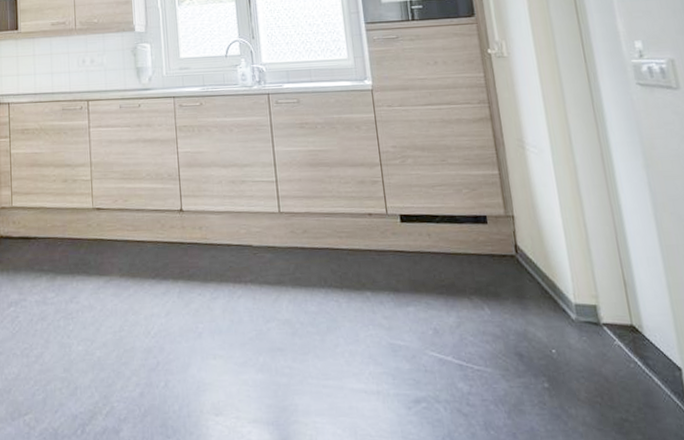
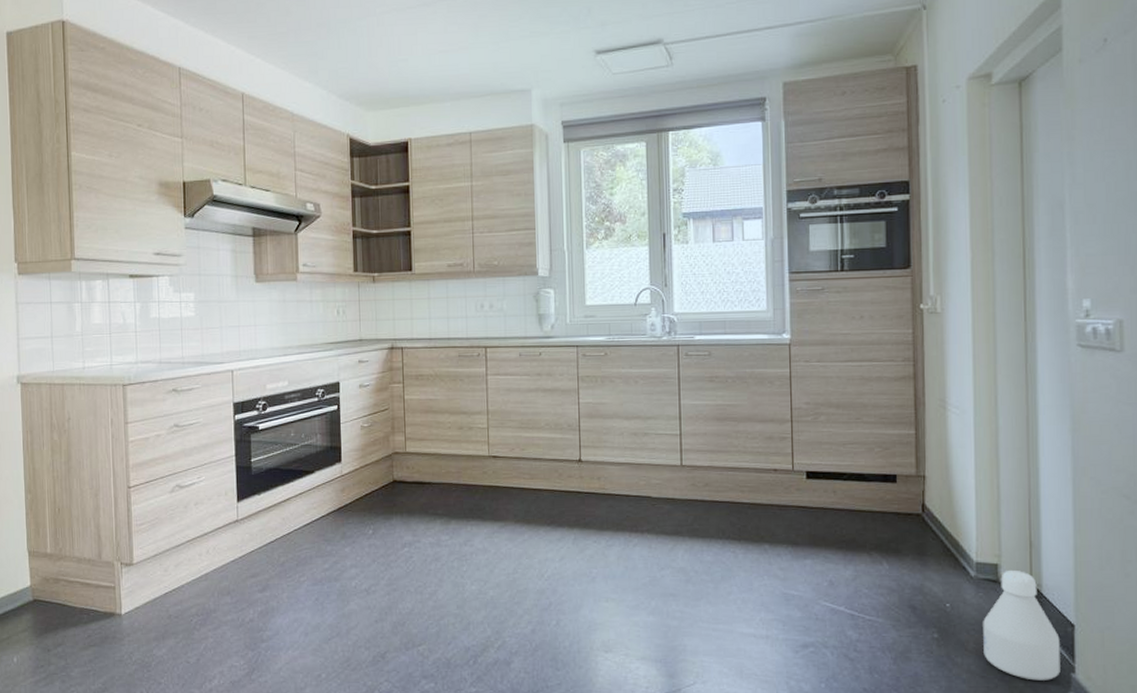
bottle: none [590,311,676,432] -> present [983,569,1060,681]

